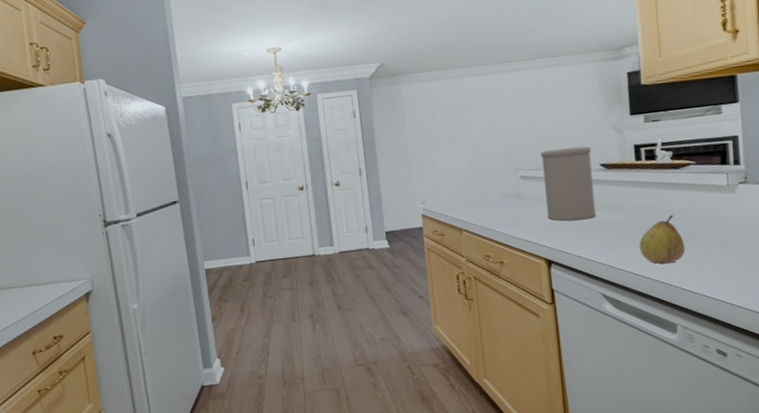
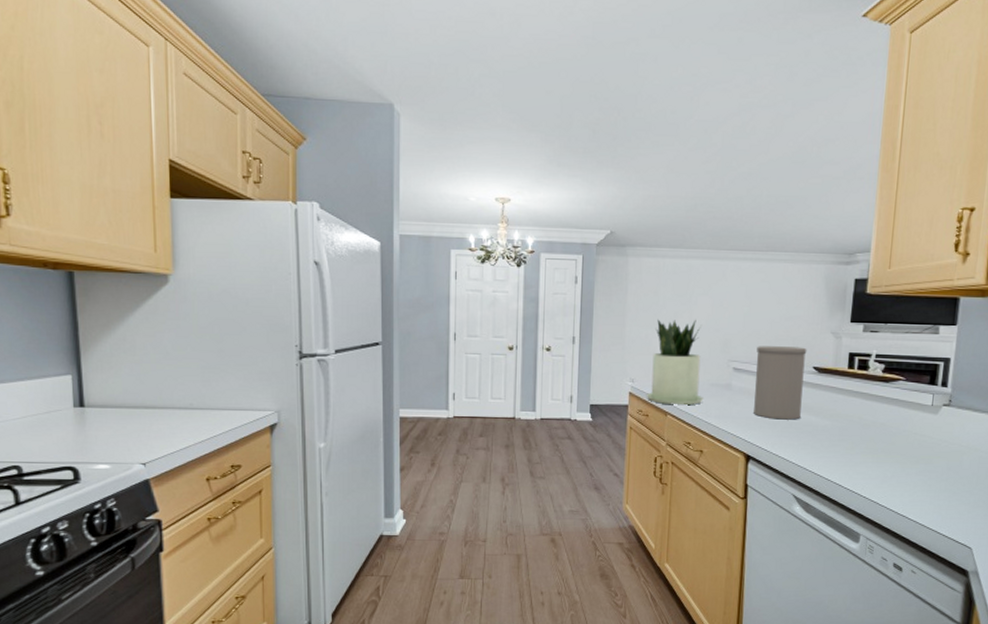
planter: none [438,134,496,222] -> present [646,319,704,406]
fruit: present [638,215,686,264] -> none [836,427,882,474]

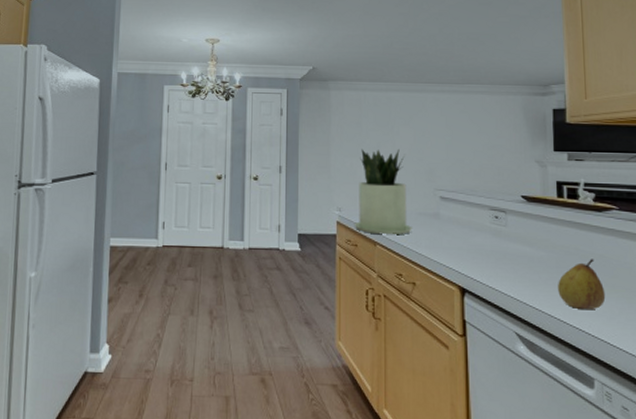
canister: present [754,346,807,420] -> none [462,175,514,251]
fruit: none [836,427,882,474] -> present [557,259,606,310]

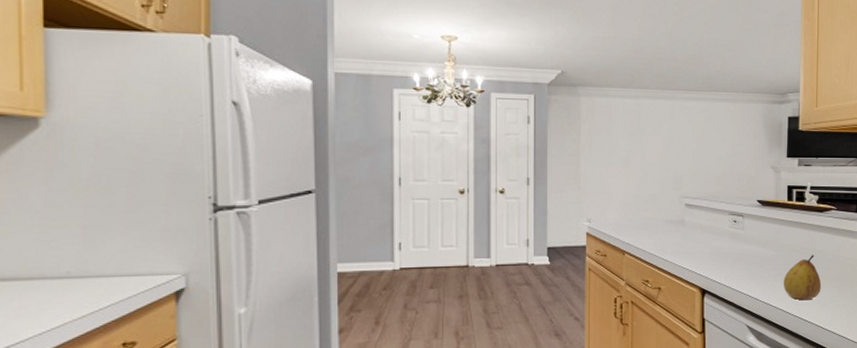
planter: present [354,148,412,235] -> none [603,157,659,244]

